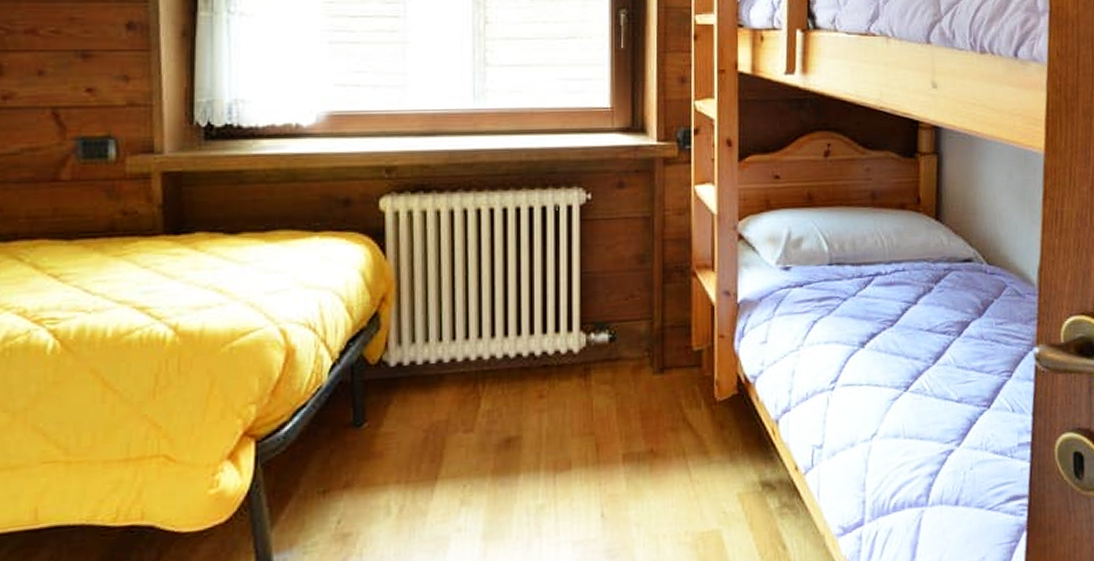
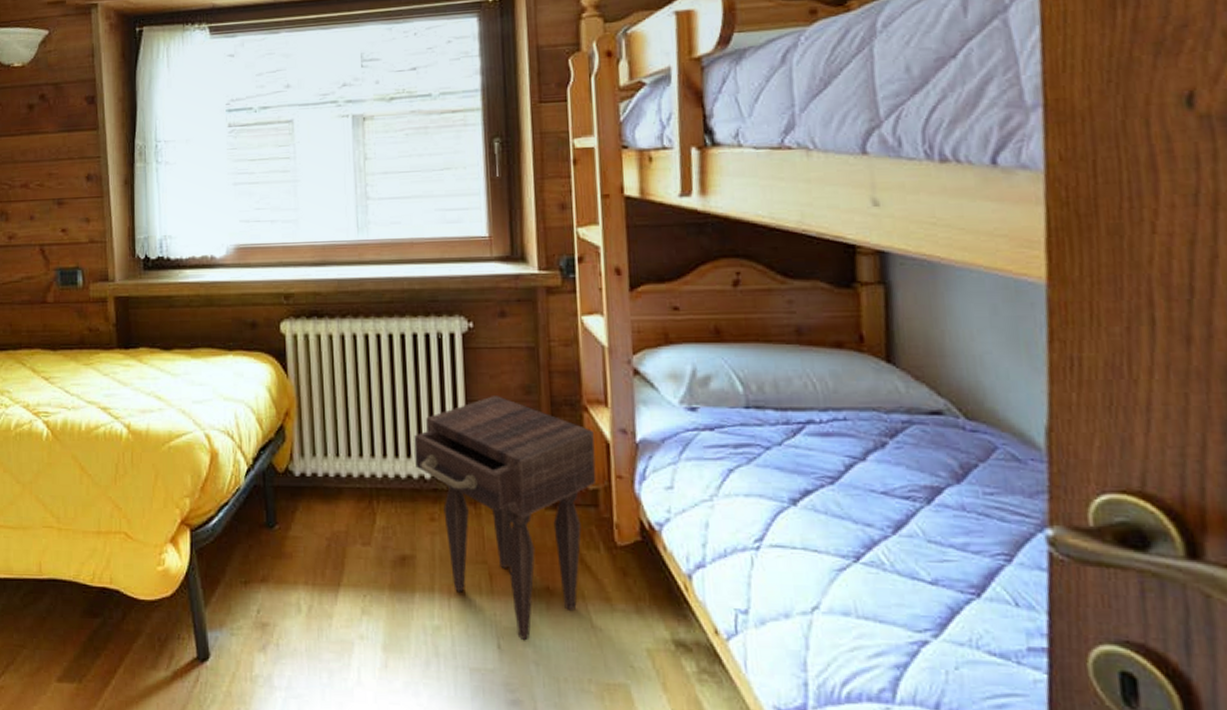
nightstand: none [525,266,702,505] -> present [414,396,597,641]

